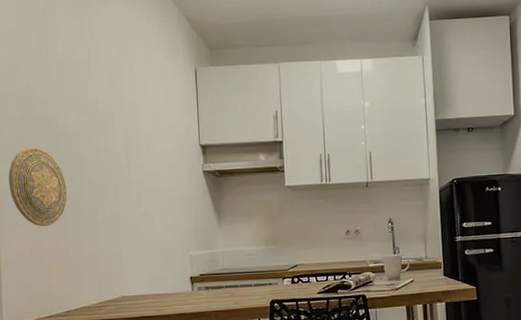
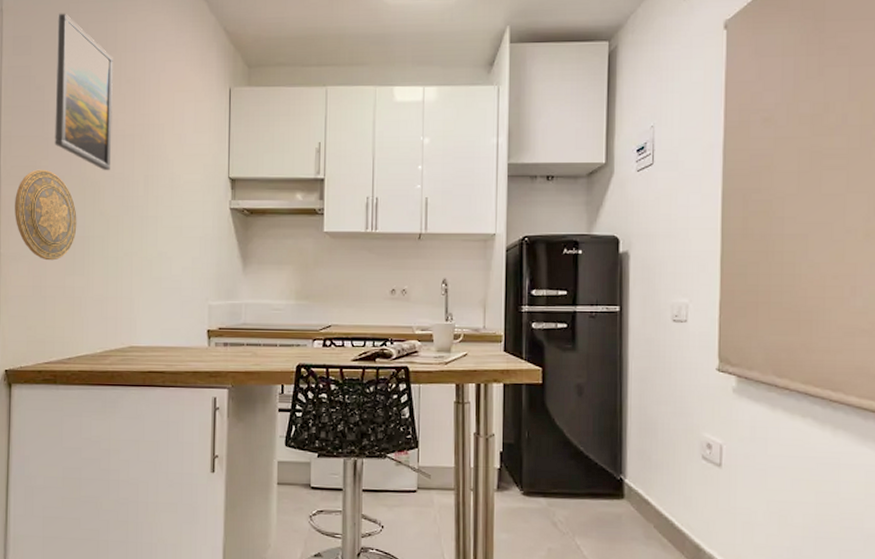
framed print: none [37,10,94,146] -> present [54,13,113,171]

